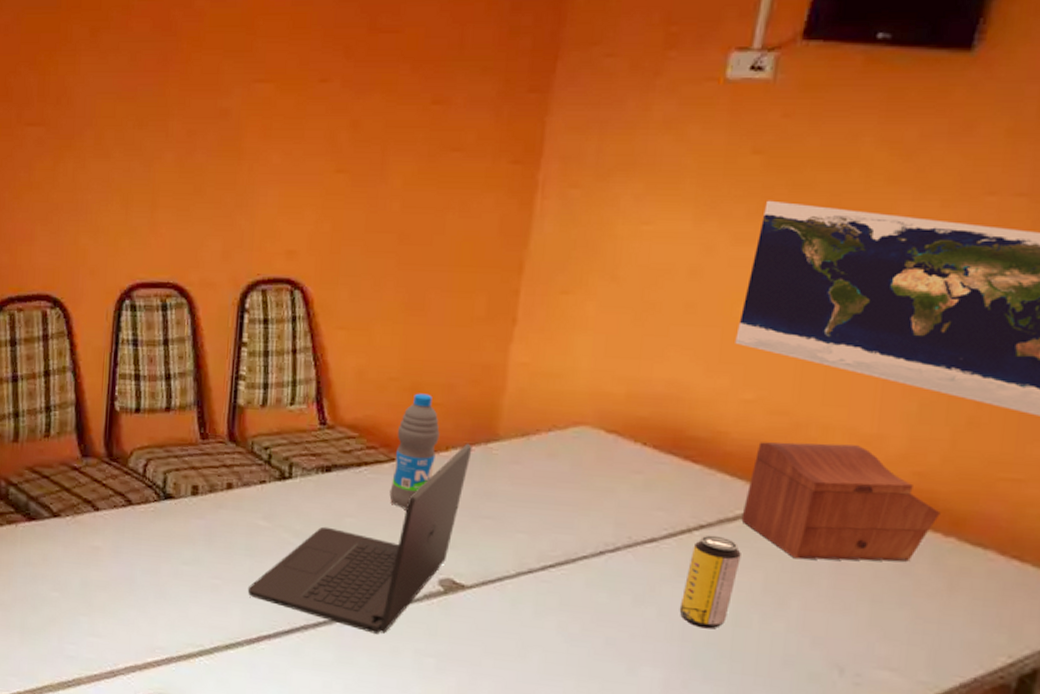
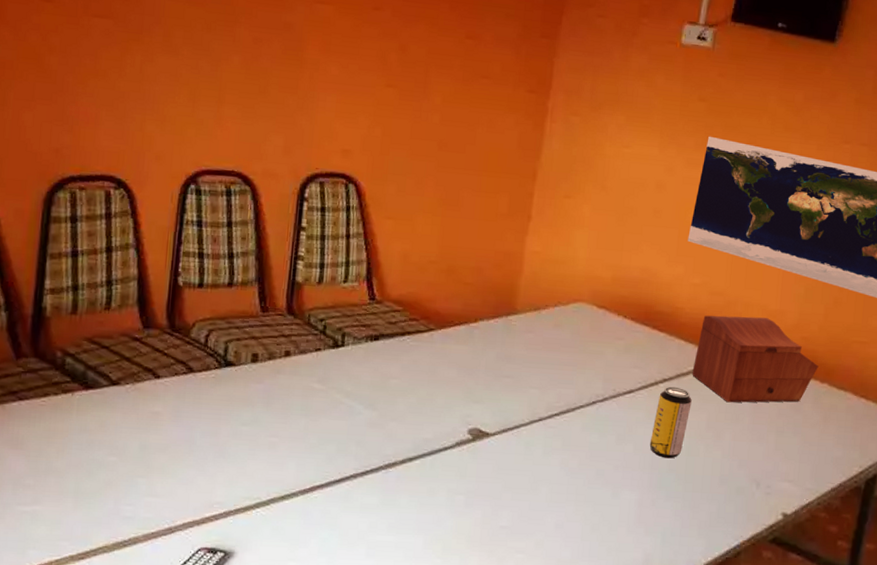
laptop: present [247,443,472,634] -> none [302,316,496,478]
water bottle: present [389,393,440,509] -> none [428,274,470,371]

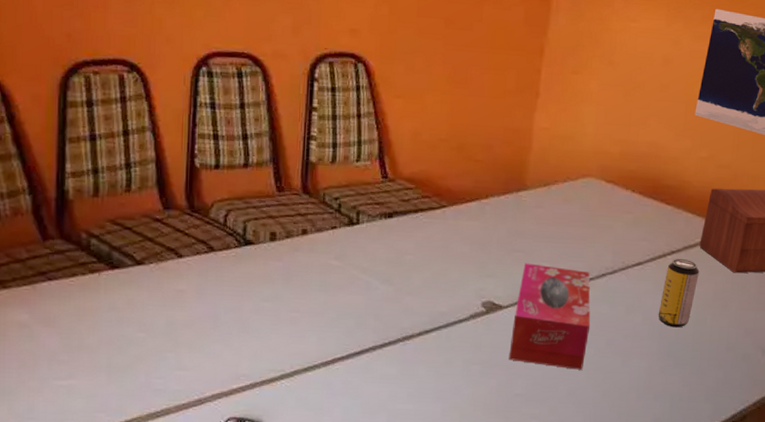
tissue box: none [494,389,580,502] -> present [509,263,590,370]

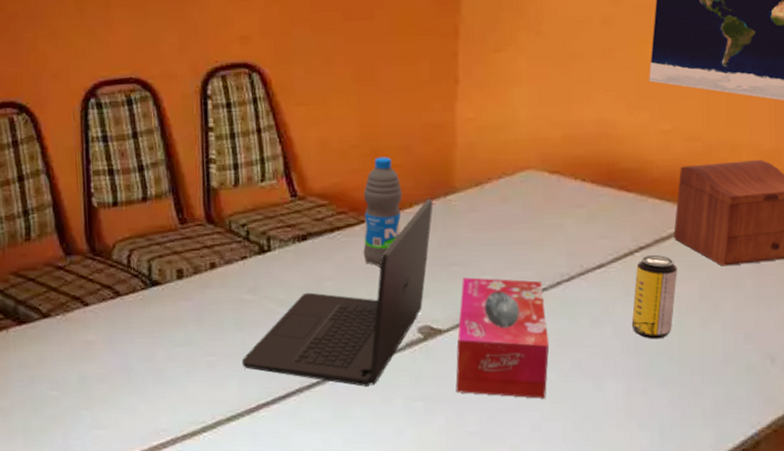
laptop: none [322,192,507,350] -> present [241,198,433,387]
water bottle: none [441,152,481,247] -> present [363,156,403,266]

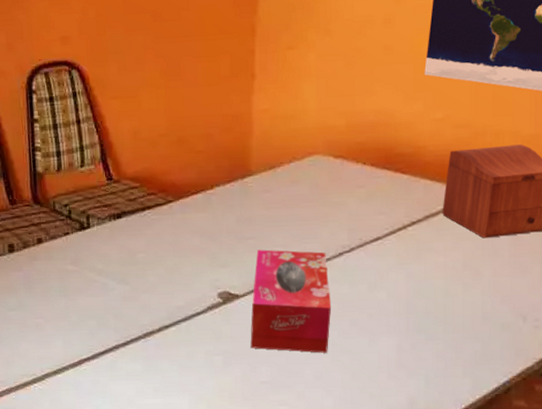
laptop: present [241,198,433,387] -> none [66,180,232,344]
water bottle: present [363,156,403,266] -> none [170,144,205,241]
beverage can: present [631,254,678,339] -> none [403,228,444,302]

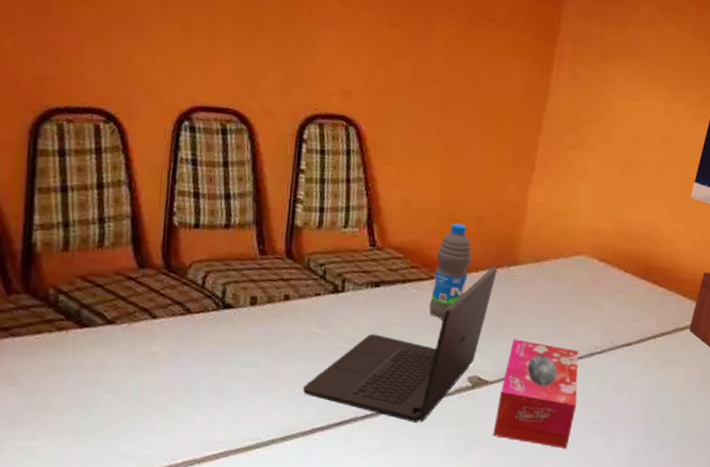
laptop: none [66,180,232,344] -> present [302,266,497,423]
water bottle: none [170,144,205,241] -> present [429,223,472,319]

